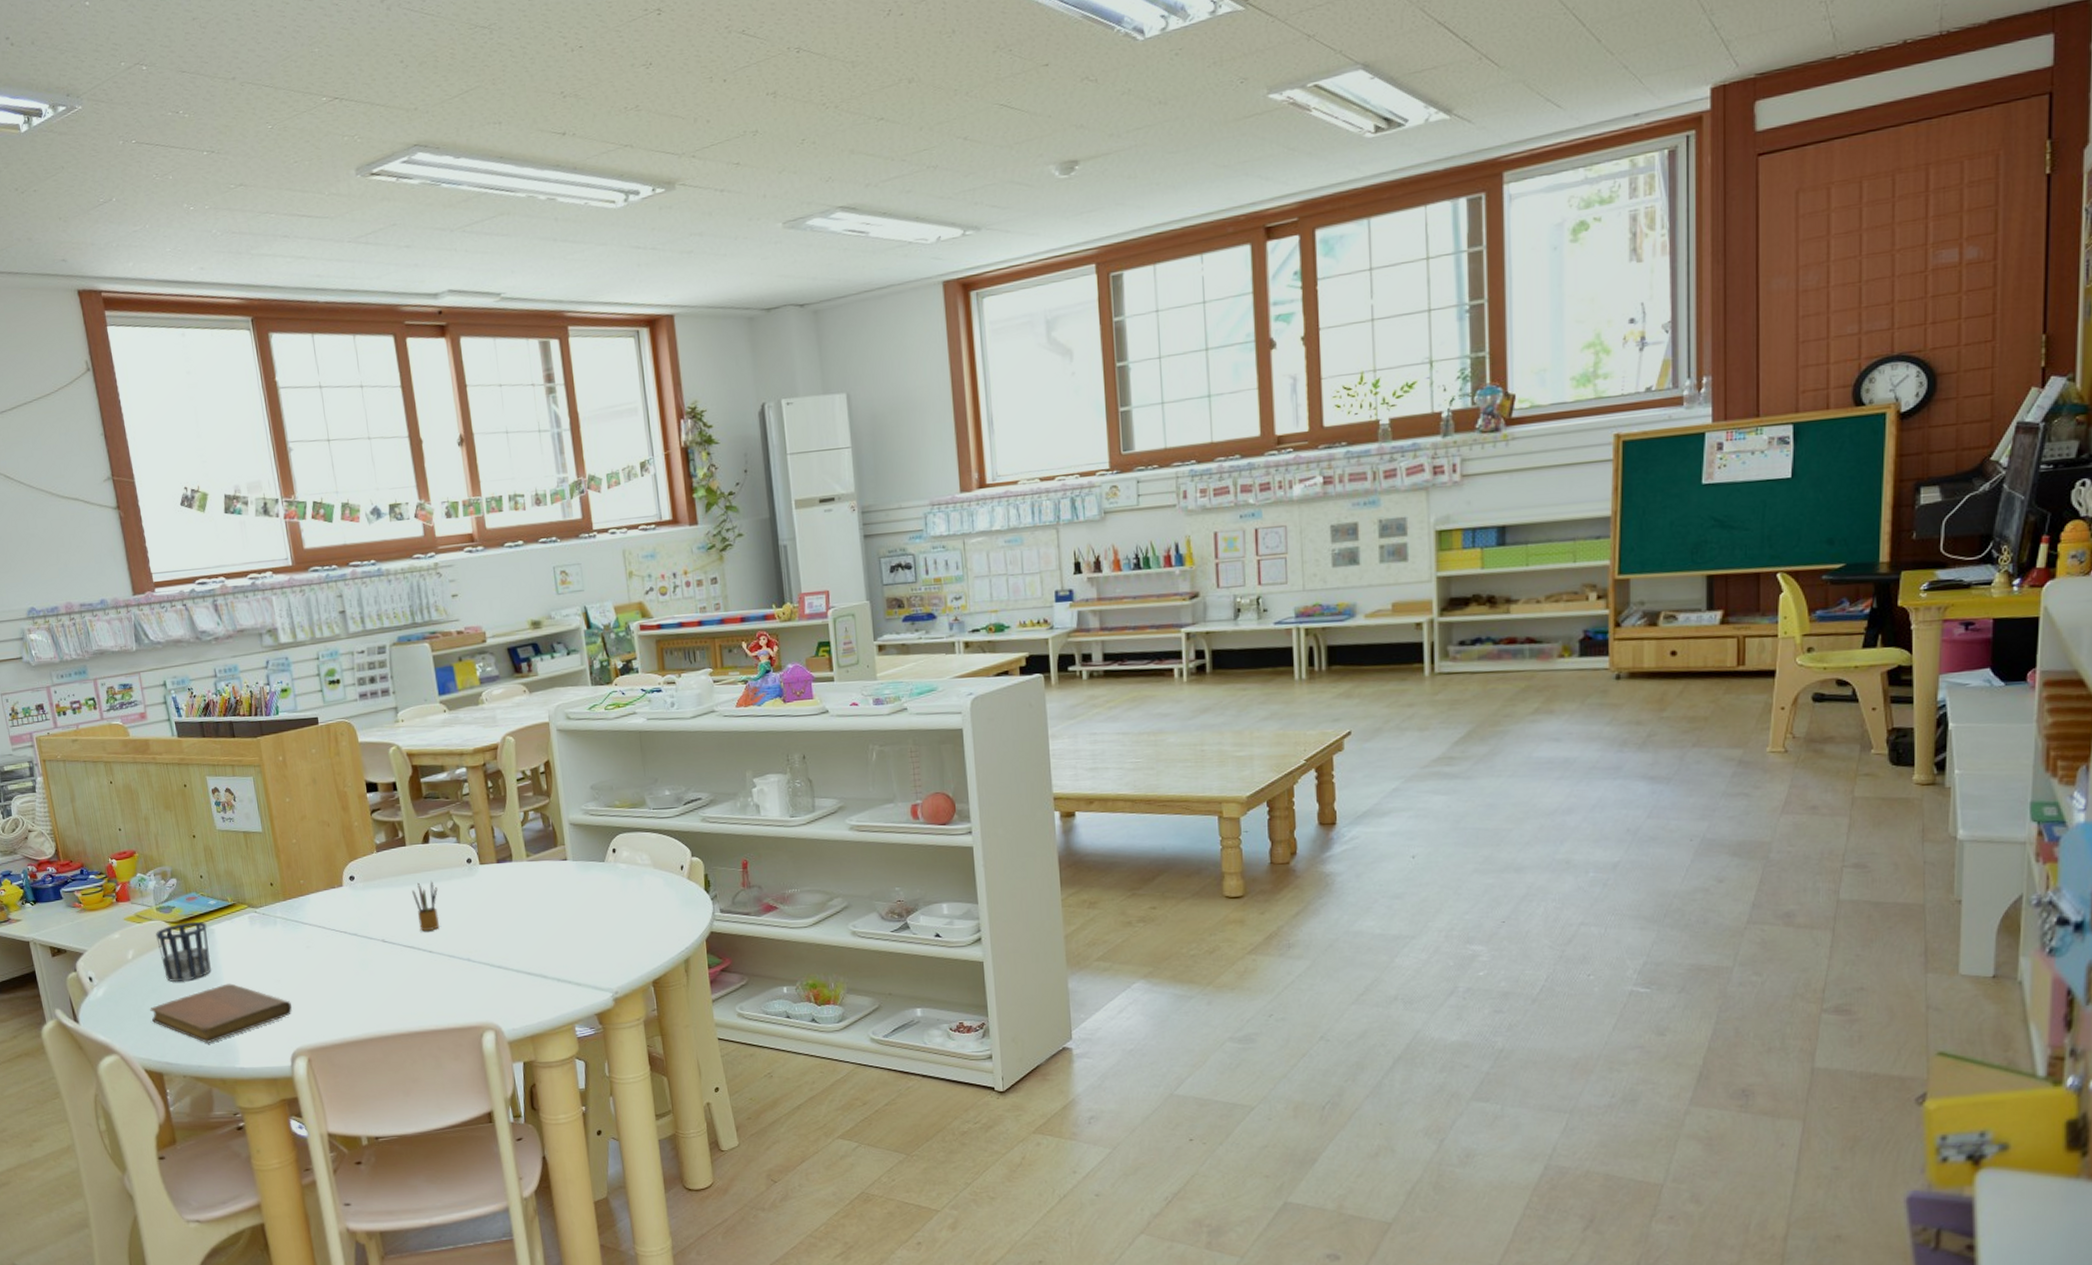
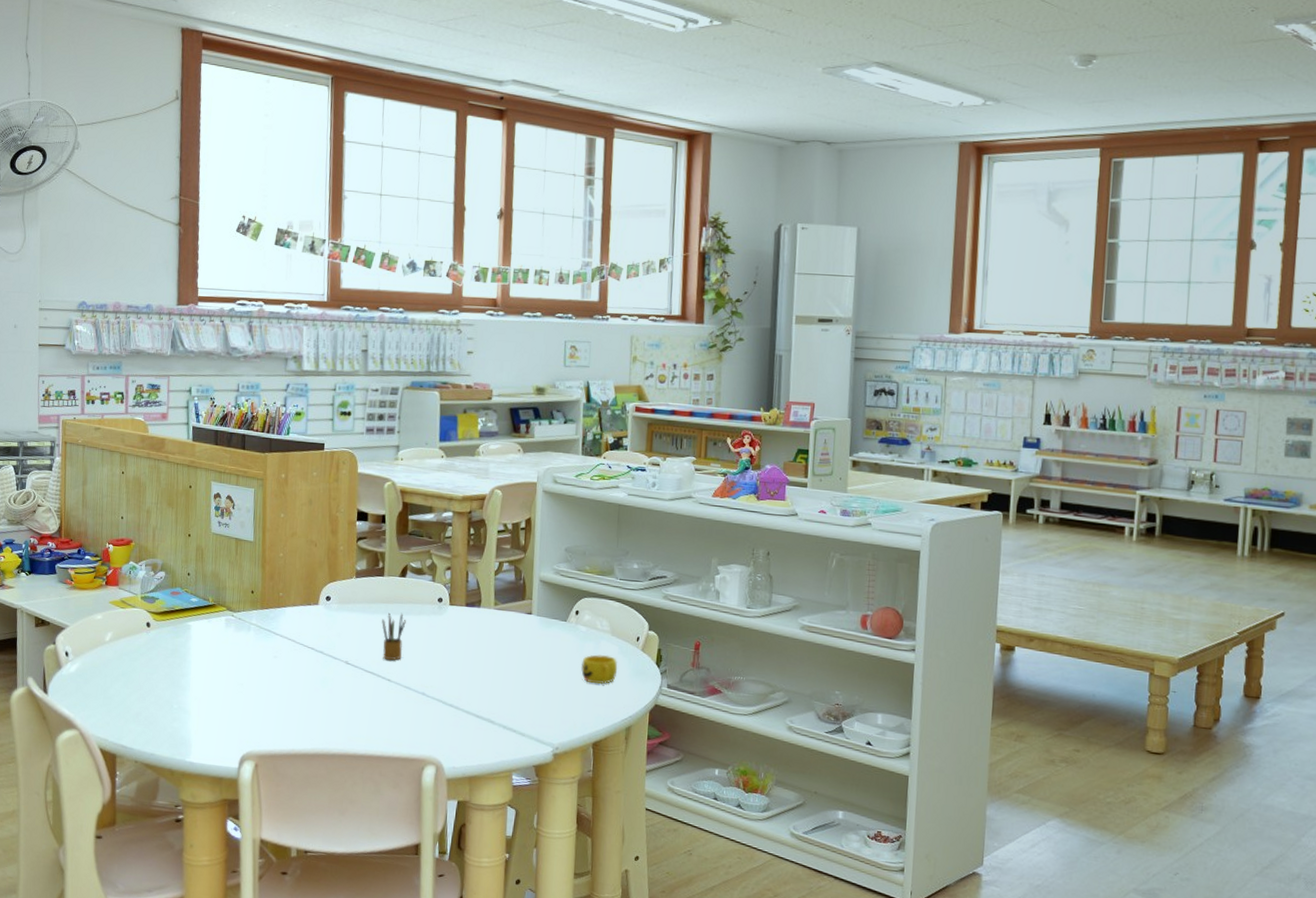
notebook: present [150,983,292,1043] -> none [116,679,249,733]
cup: present [156,921,211,983] -> none [135,615,185,671]
cup: none [627,890,666,921] -> present [581,654,618,685]

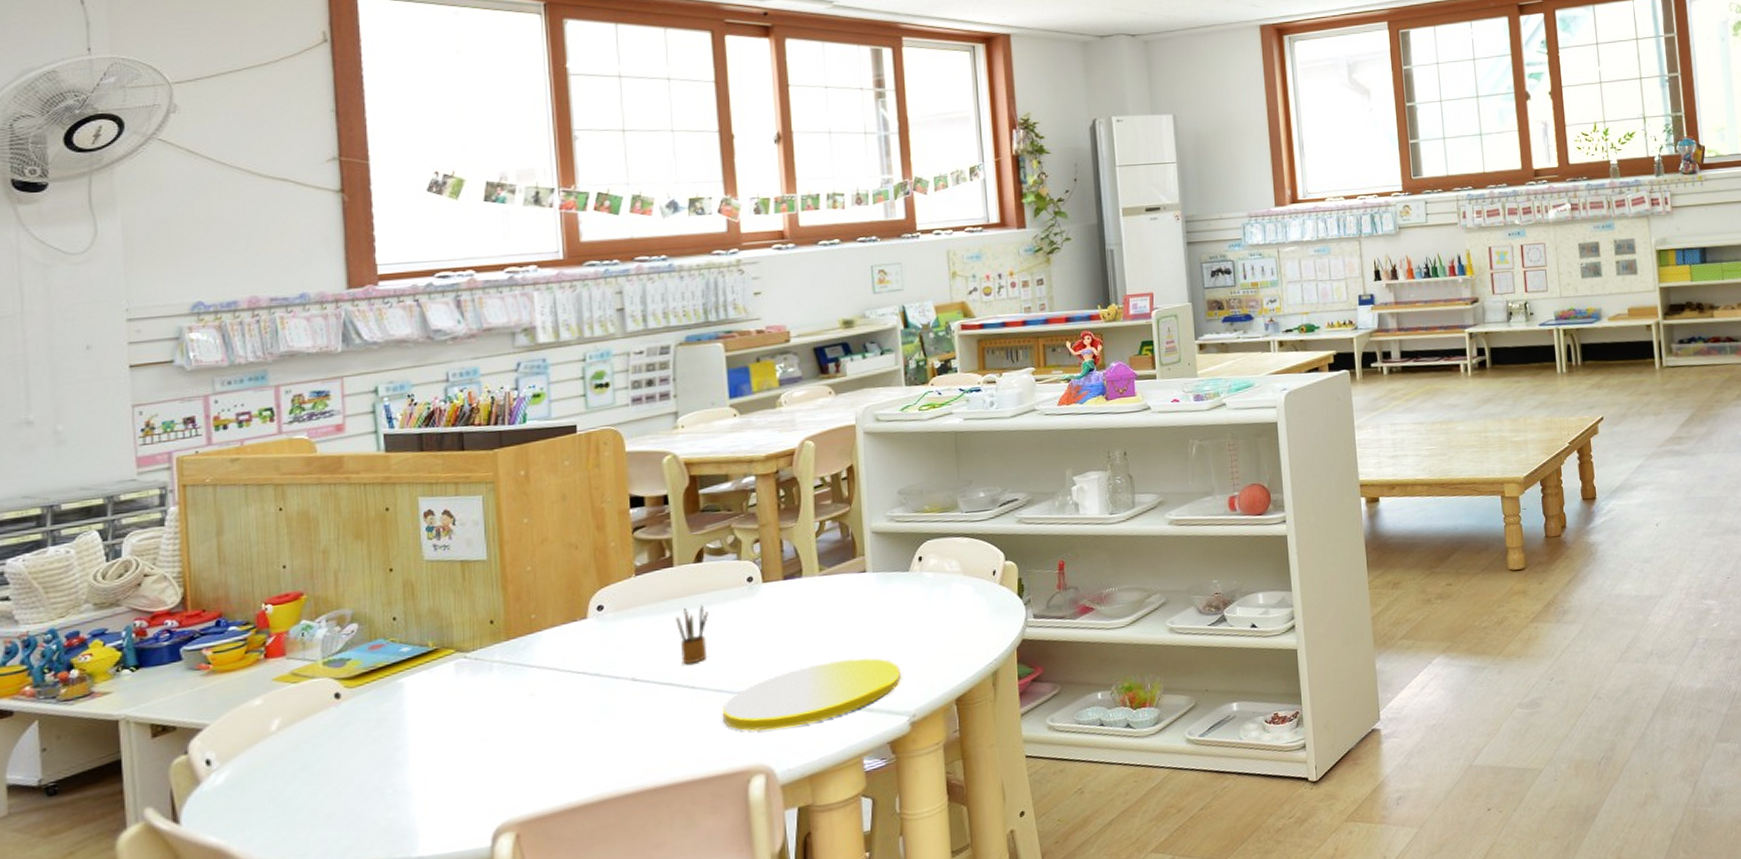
plate: none [409,684,550,734] -> present [723,657,900,732]
cup: present [581,654,618,685] -> none [932,598,975,633]

